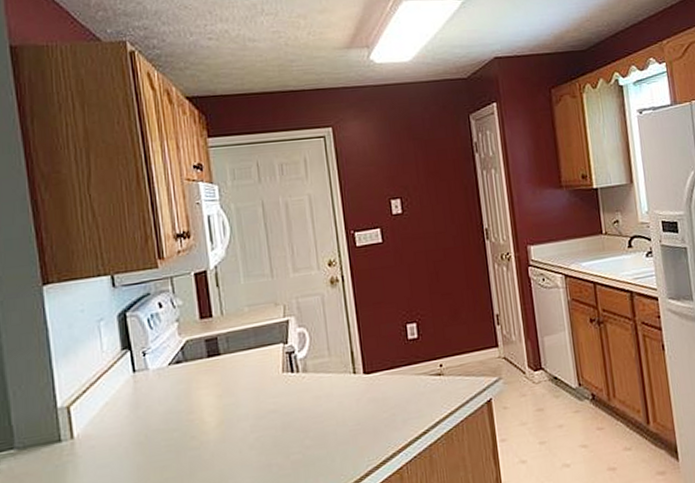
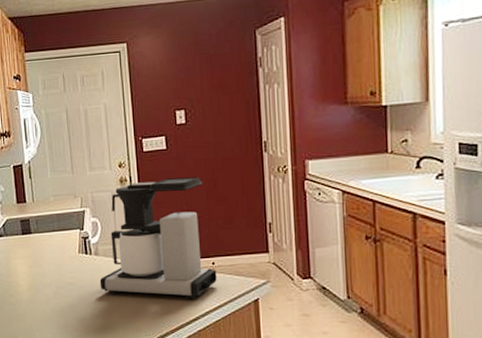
coffee maker: none [310,271,446,417] -> present [99,177,217,299]

